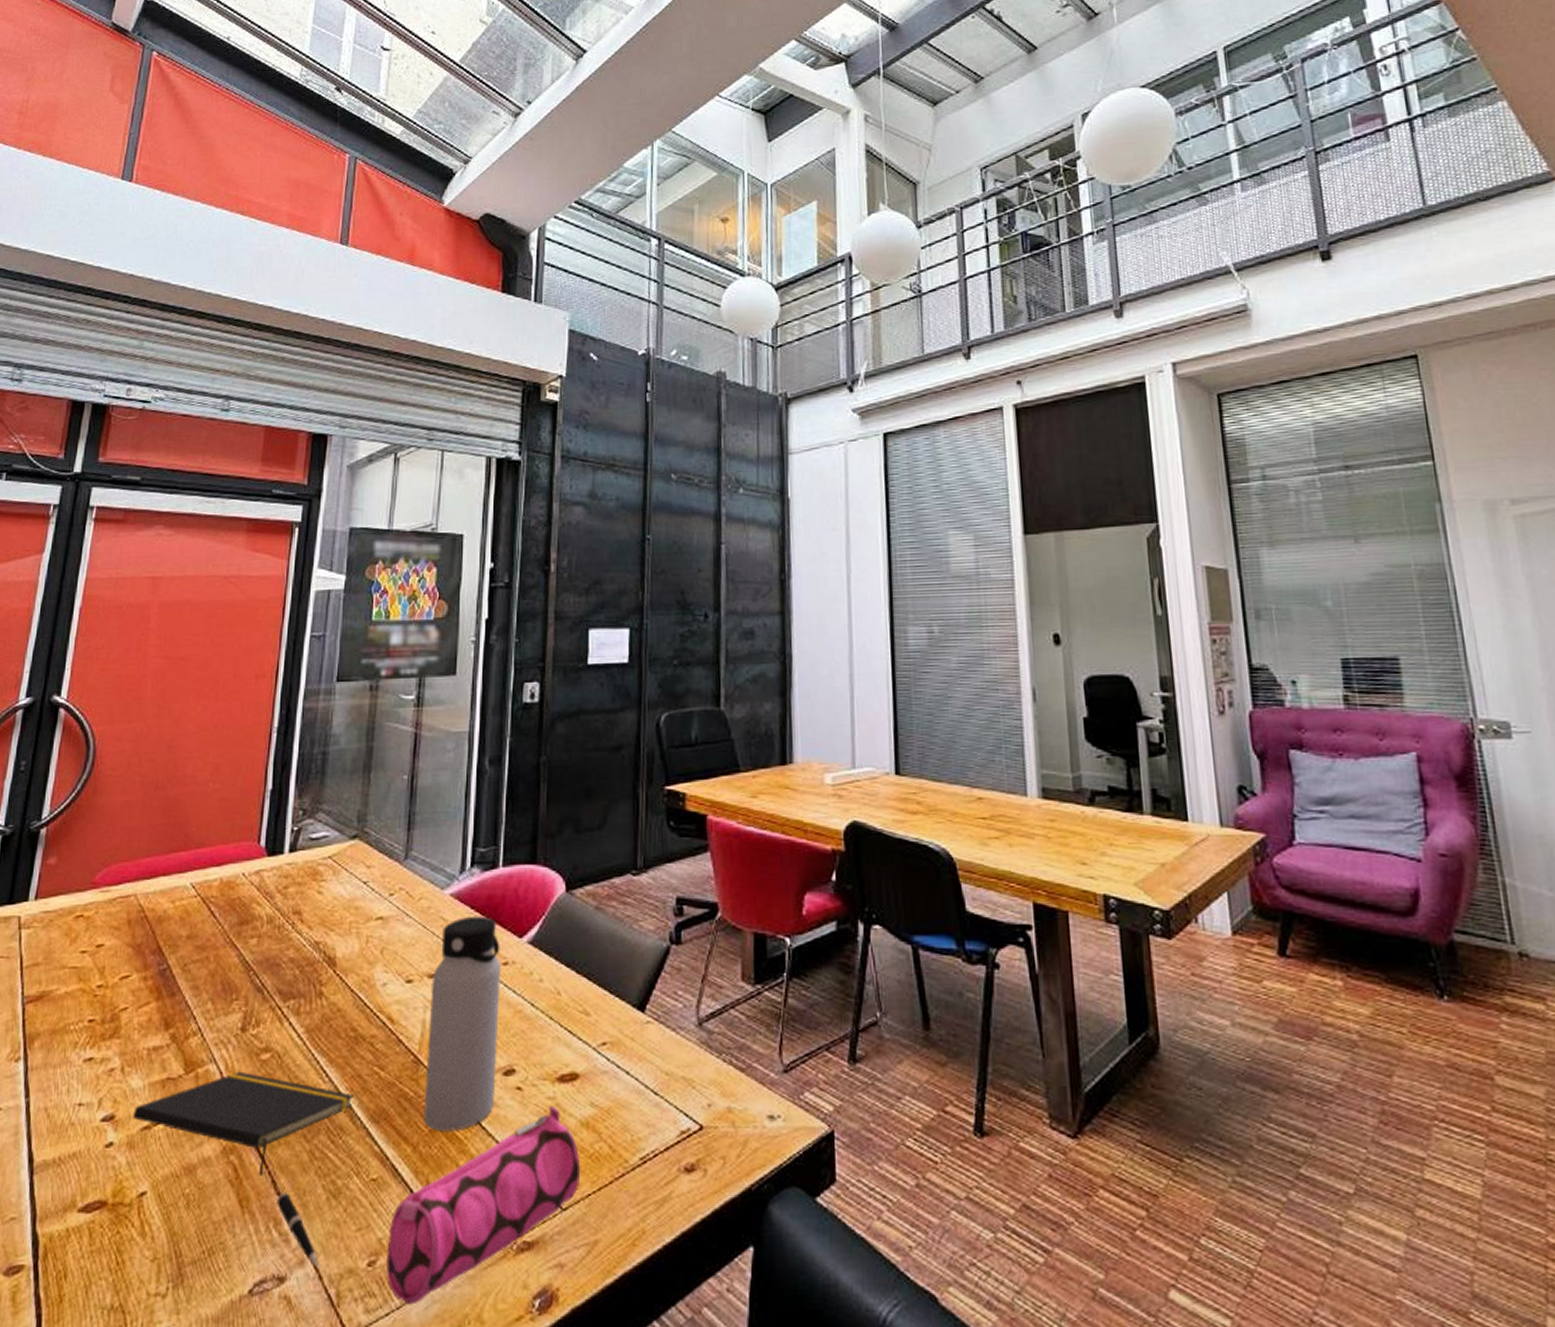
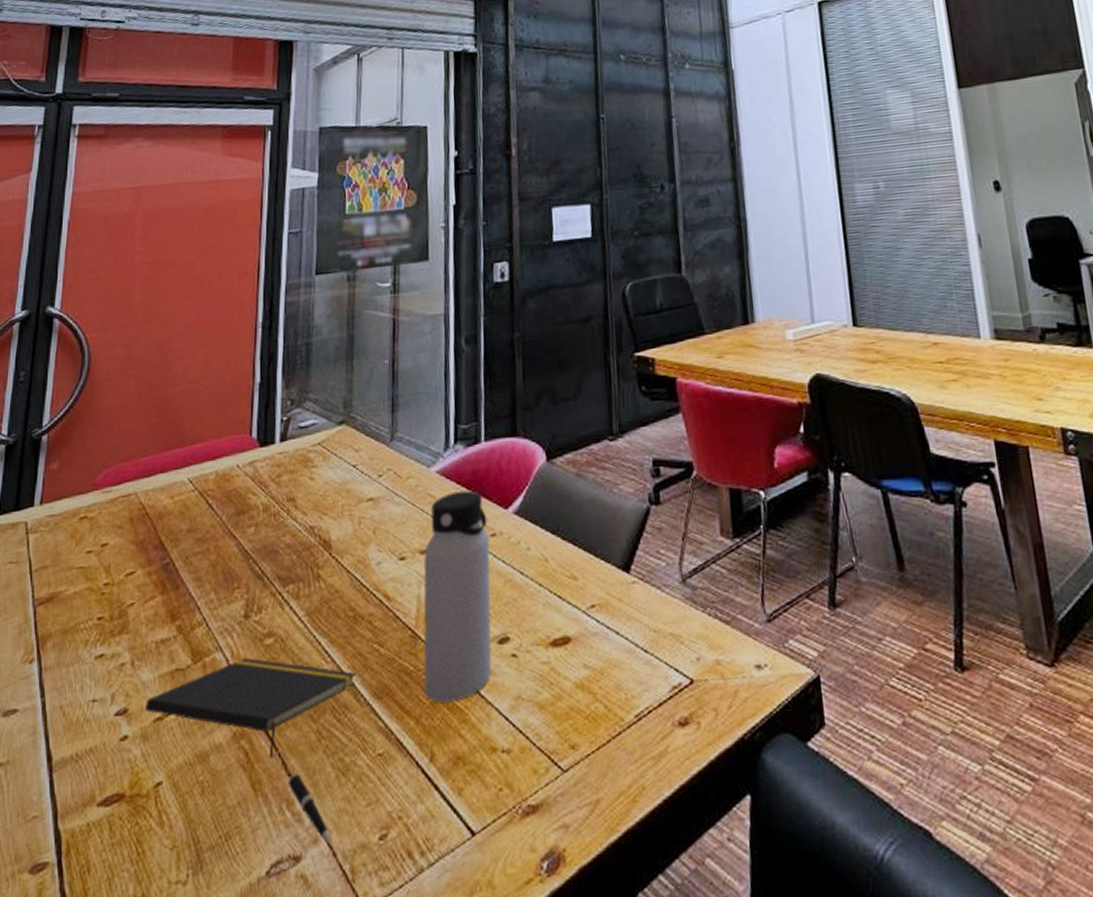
pencil case: present [387,1106,581,1305] -> none [397,670,579,875]

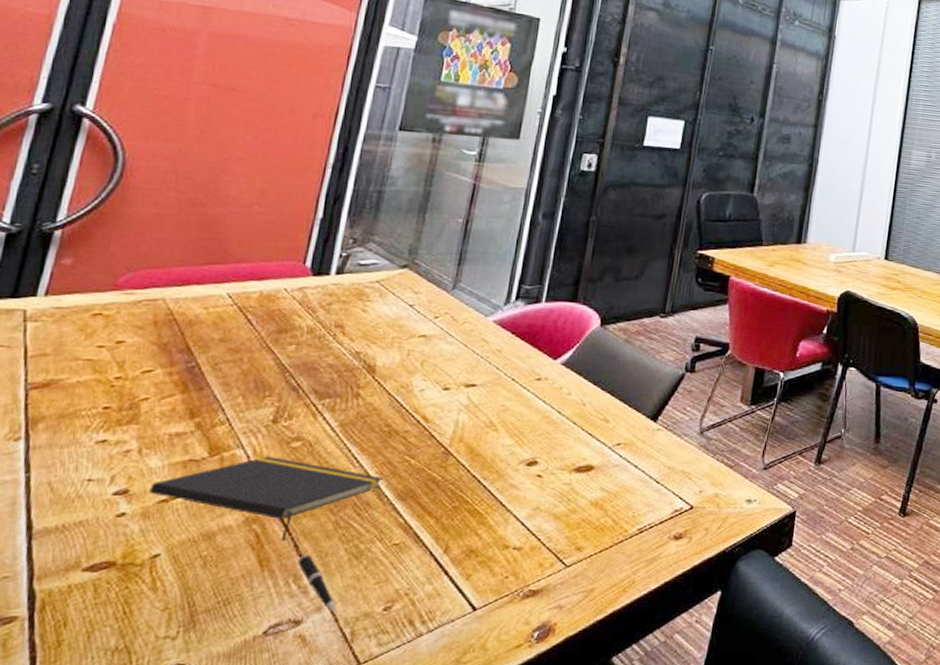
water bottle: present [424,490,492,702] -> none [449,339,536,507]

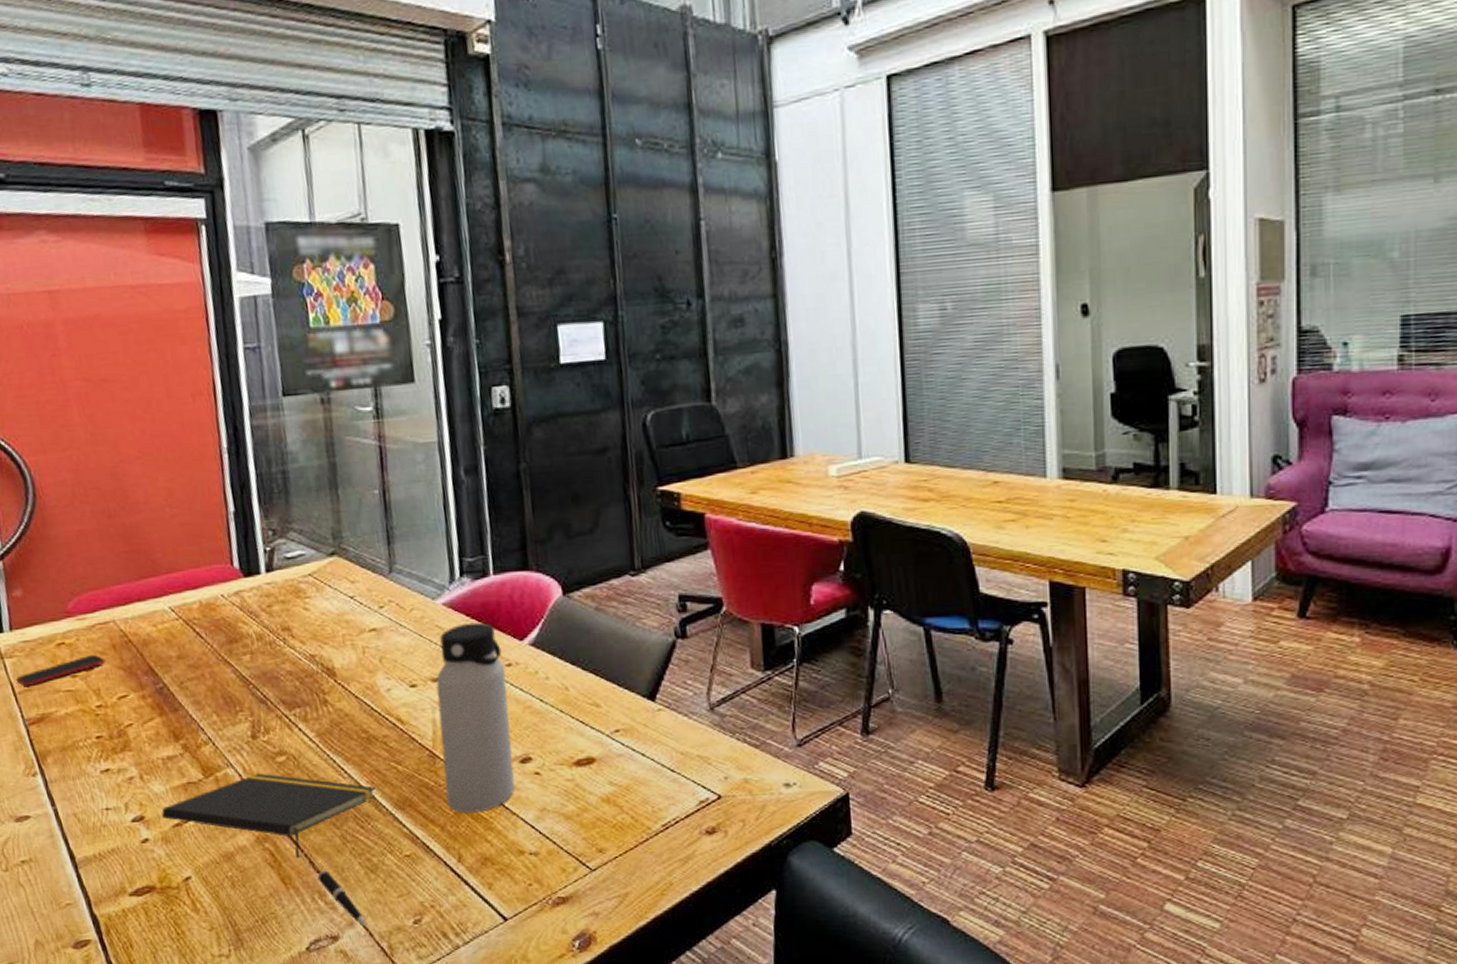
smartphone: none [32,327,141,352] -> present [15,654,106,687]
water bottle: none [449,339,536,507] -> present [436,622,515,813]

